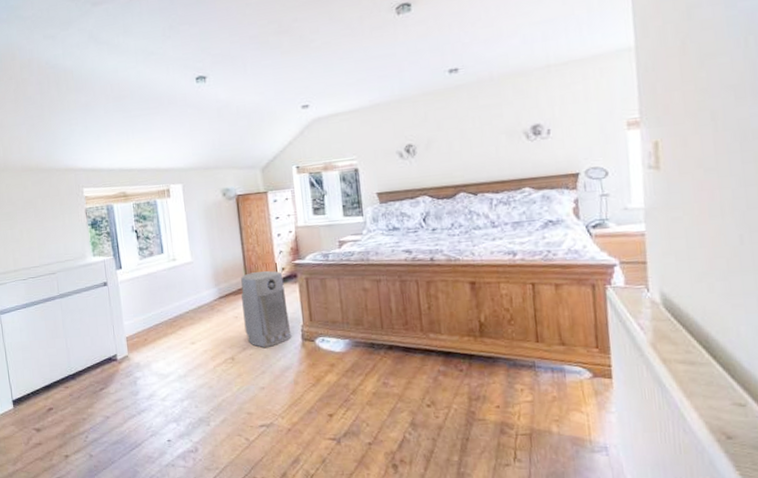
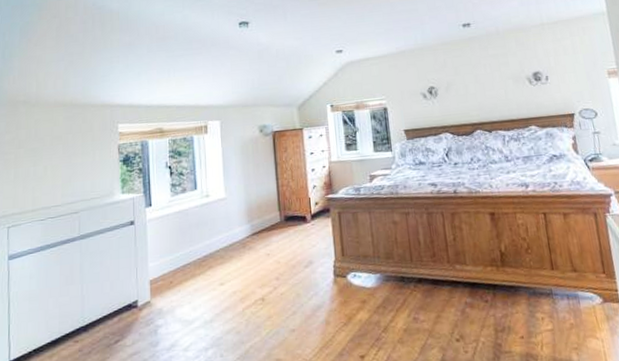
air purifier: present [241,270,292,347] -> none [274,205,324,286]

